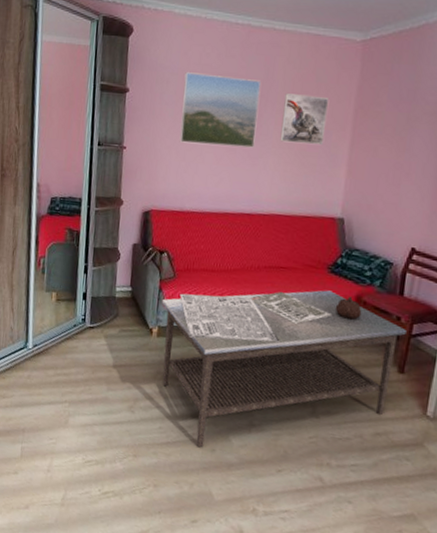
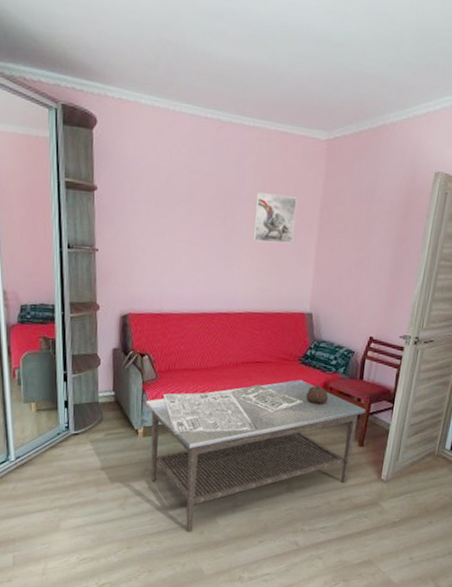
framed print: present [179,72,262,148] -> none [153,169,233,248]

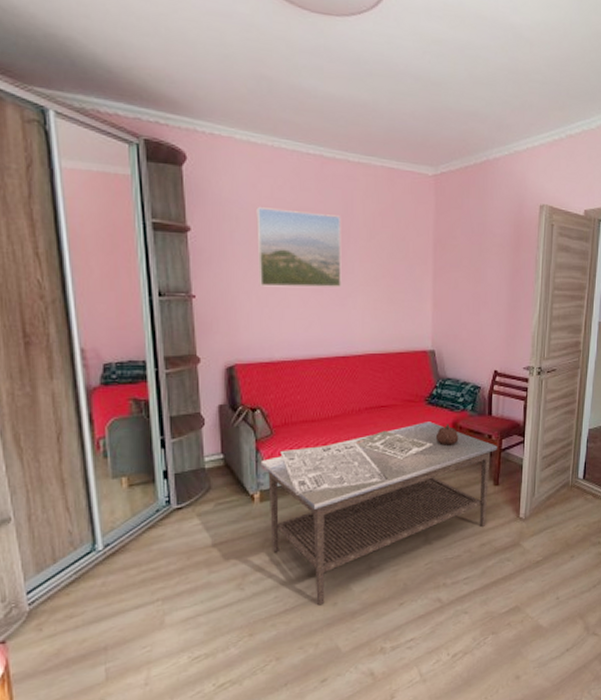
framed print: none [153,169,233,248] -> present [256,207,342,288]
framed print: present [252,192,298,244] -> none [366,229,410,281]

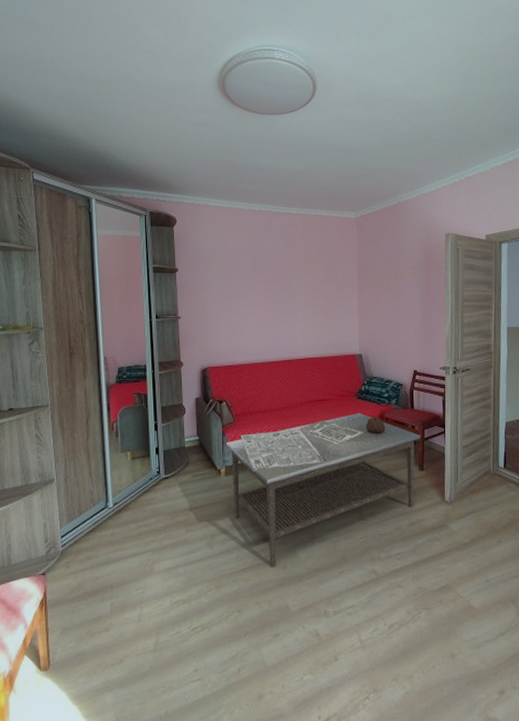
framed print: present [256,207,342,288] -> none [223,251,286,309]

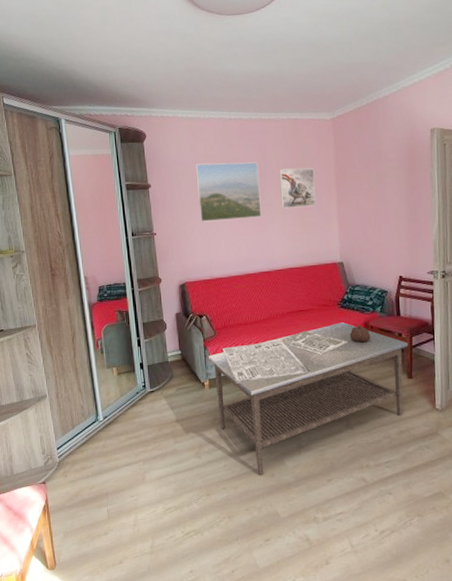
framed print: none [223,251,286,309] -> present [195,162,262,222]
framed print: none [304,262,339,300] -> present [279,168,317,209]

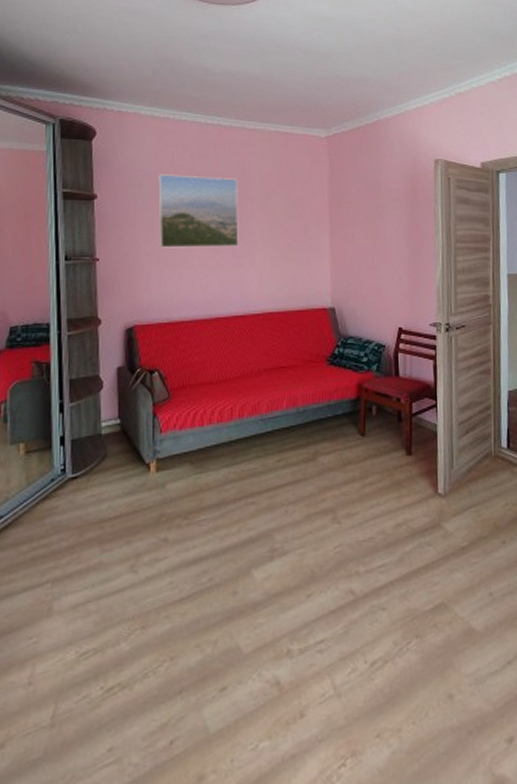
coffee table: present [208,322,408,476] -> none [157,383,407,594]
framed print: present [279,168,317,209] -> none [263,190,306,238]

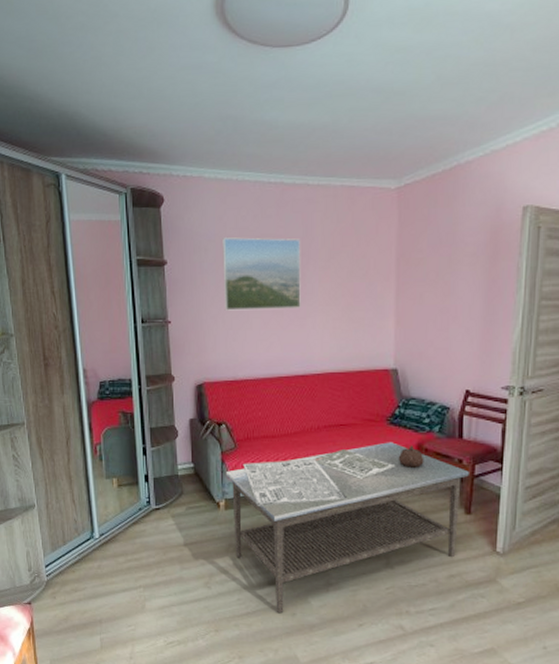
coffee table: none [157,383,407,594] -> present [225,442,469,614]

